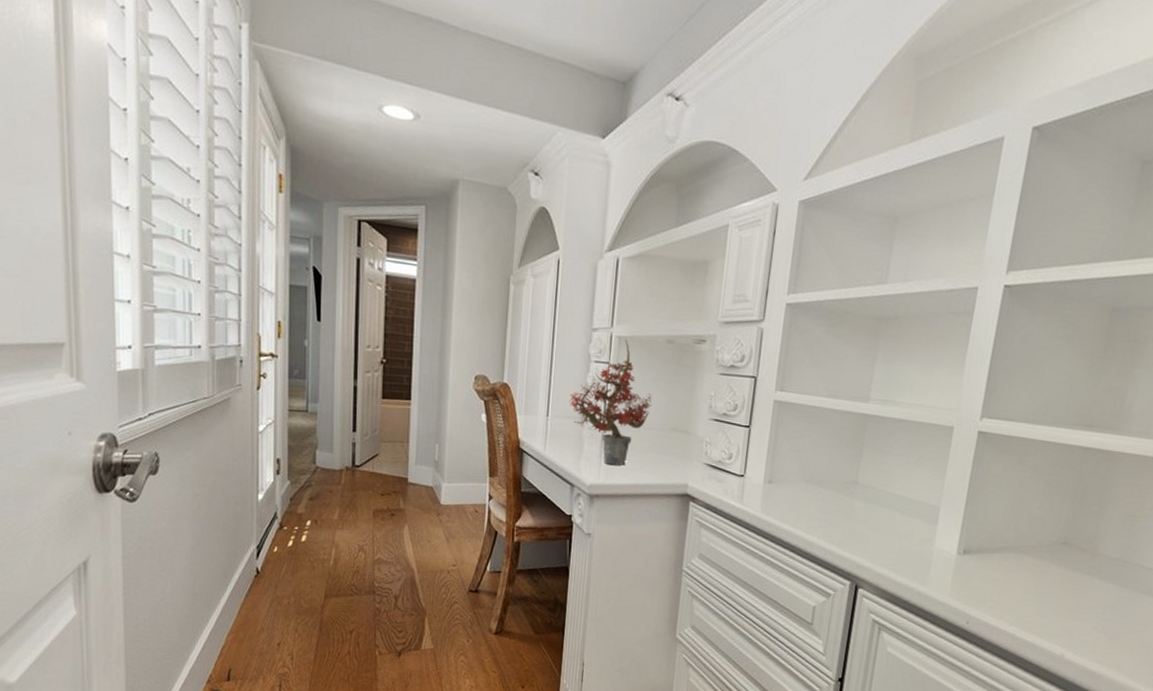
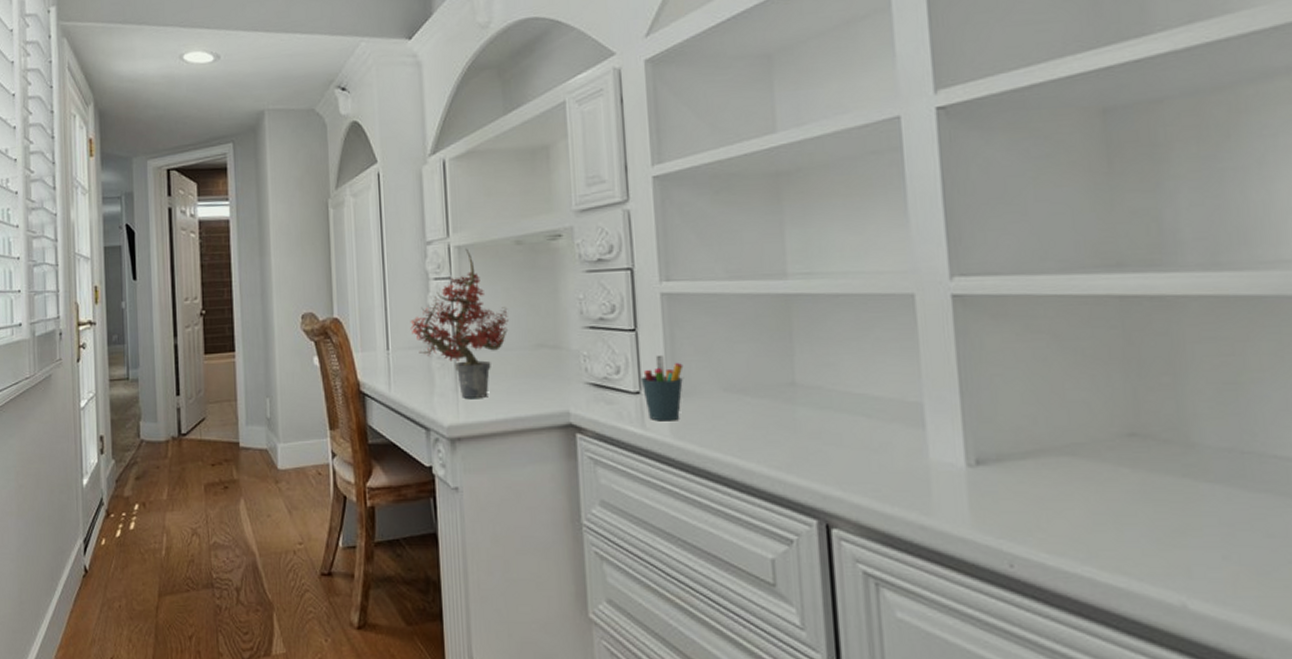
pen holder: none [746,448,780,500] -> present [640,354,684,421]

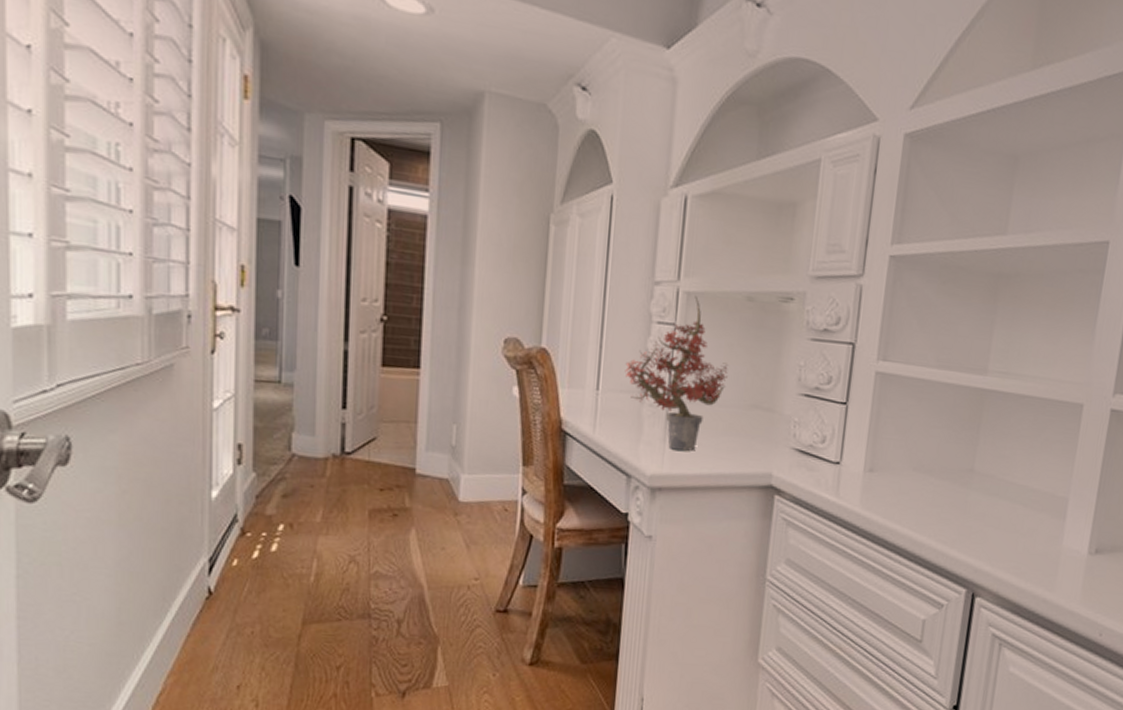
pen holder: present [640,354,684,421] -> none [842,429,883,493]

